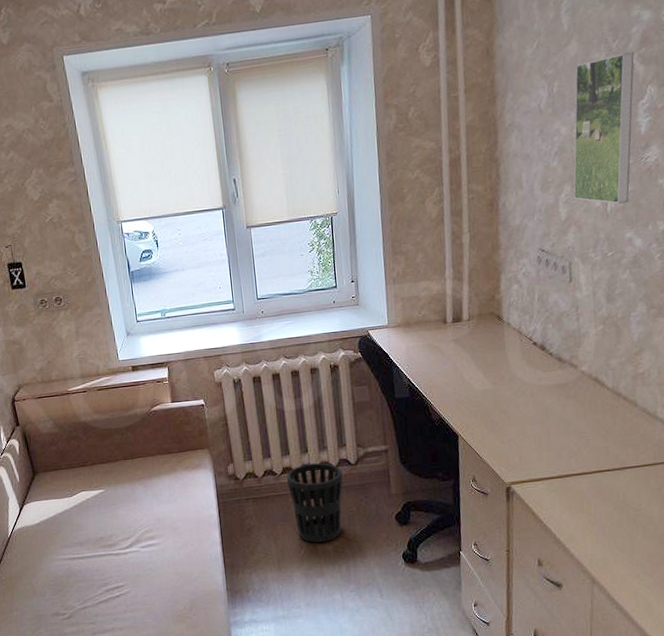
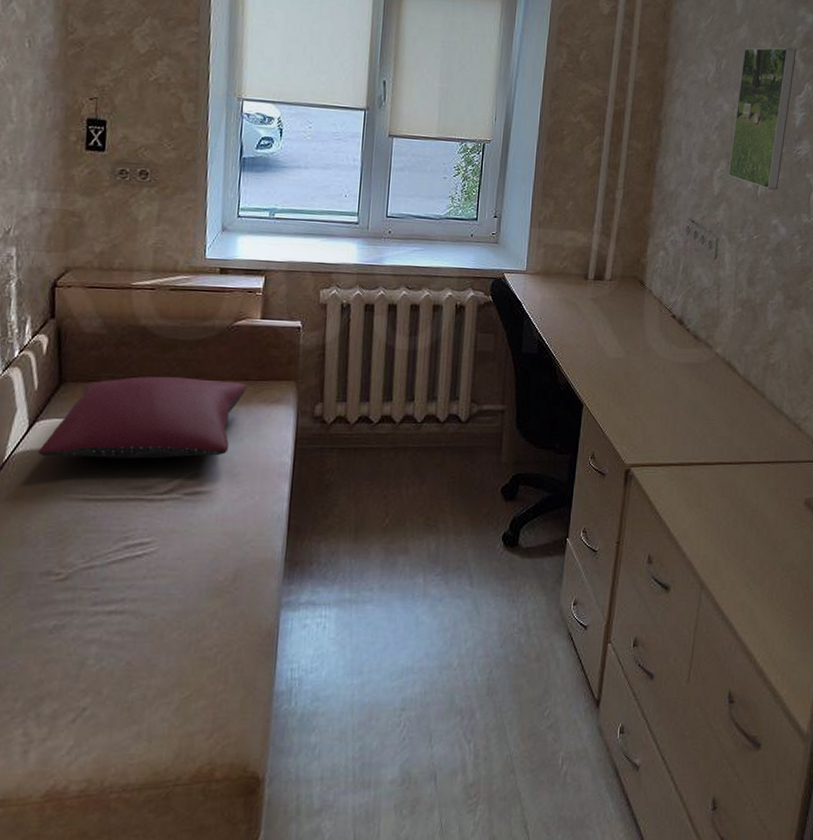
pillow: none [30,456,171,530] -> present [38,376,246,459]
wastebasket: present [286,463,343,543] -> none [383,415,450,511]

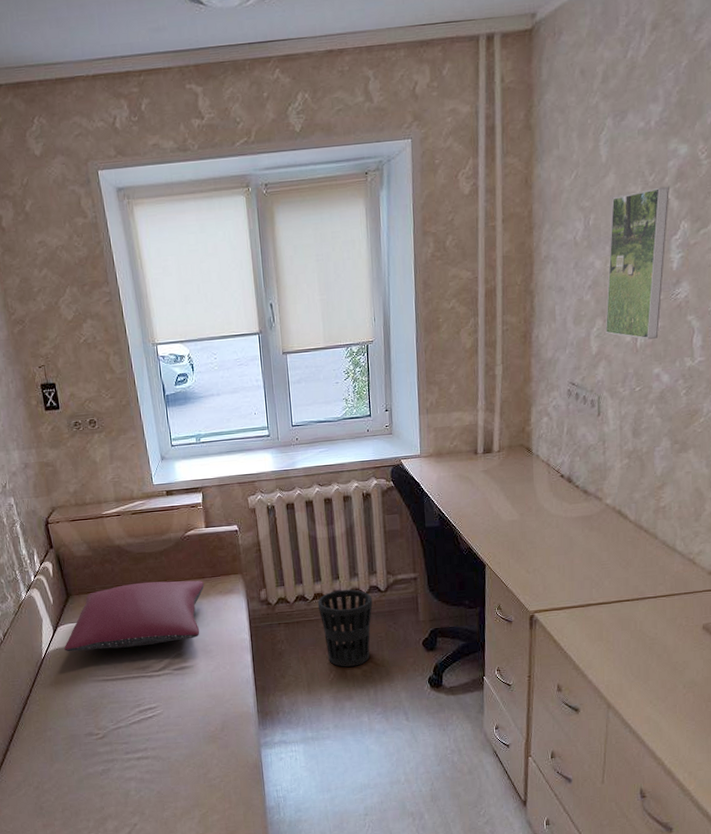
wastebasket: none [383,415,450,511] -> present [317,589,373,667]

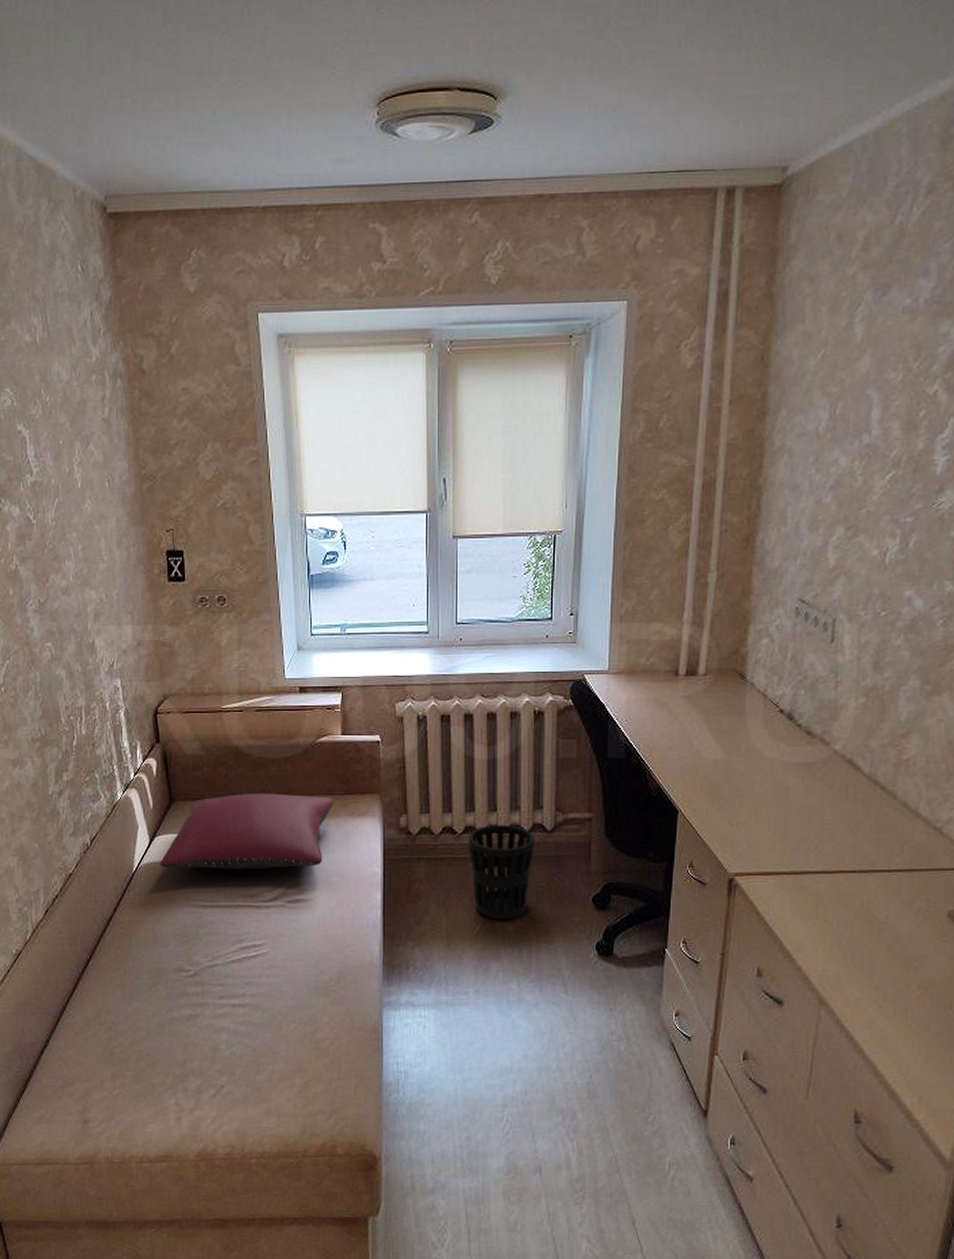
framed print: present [605,186,669,339] -> none [847,375,938,555]

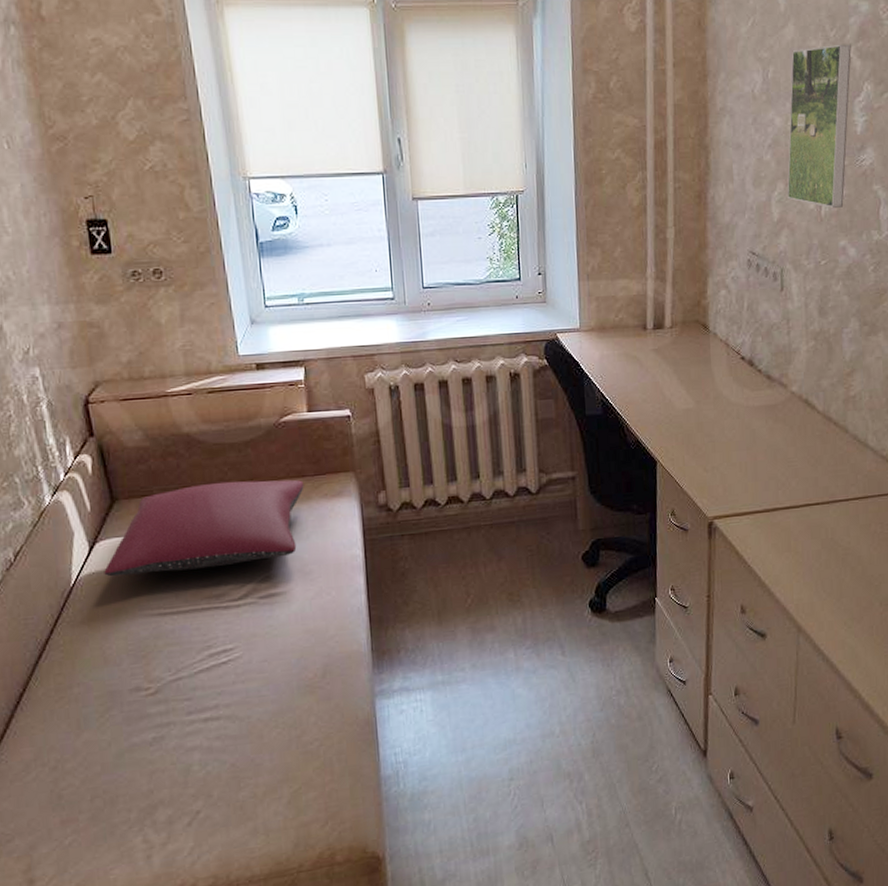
wastebasket: present [468,825,535,920] -> none [452,491,521,590]
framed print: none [847,375,938,555] -> present [787,44,852,208]

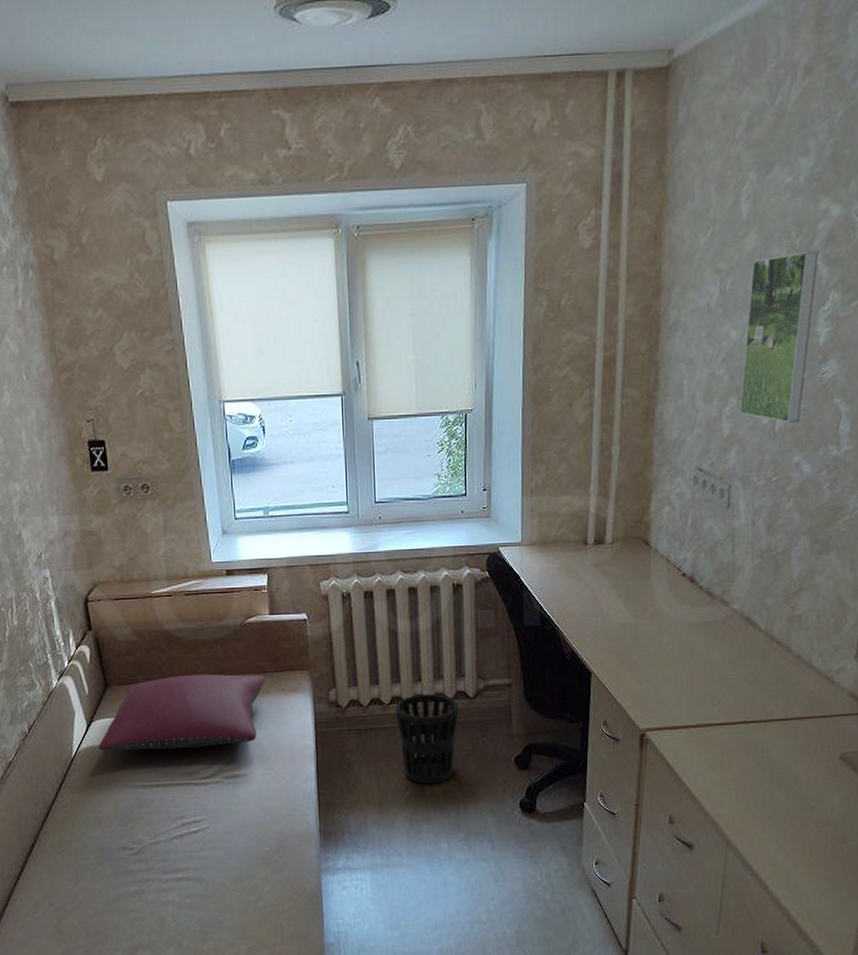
wastebasket: none [452,491,521,590] -> present [395,694,459,784]

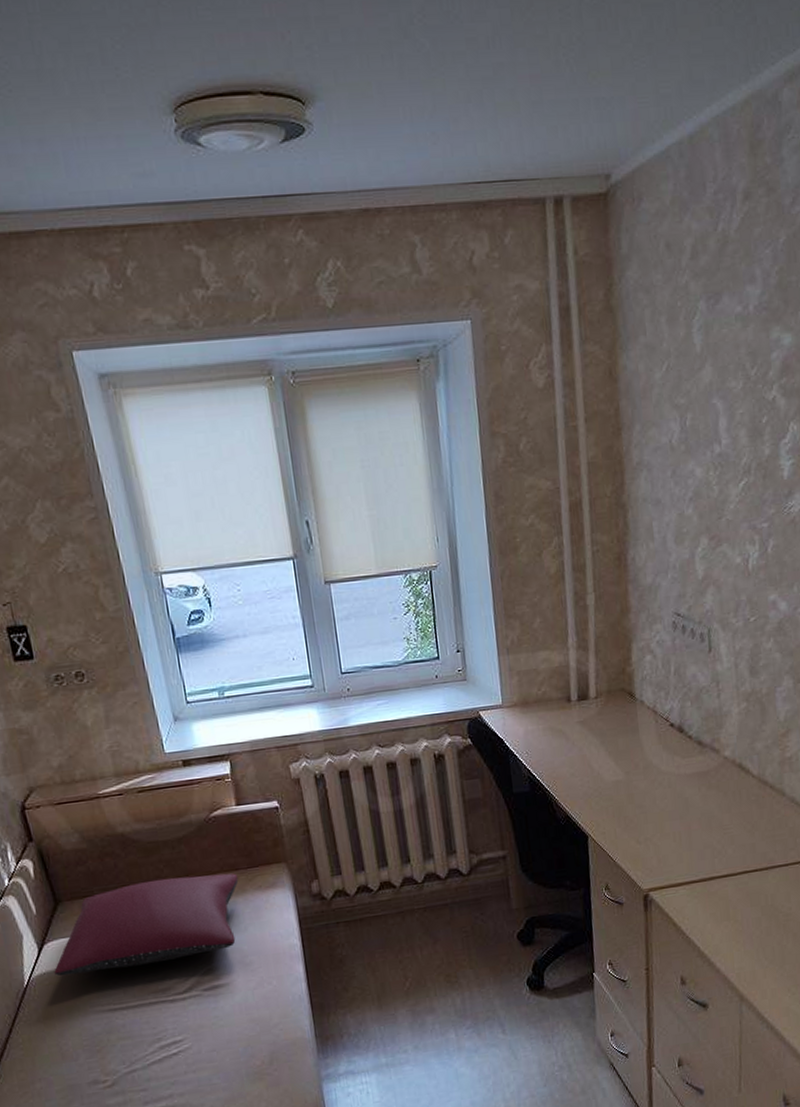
wastebasket: present [395,694,459,784] -> none [384,874,454,973]
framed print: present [739,250,818,423] -> none [710,381,775,561]

